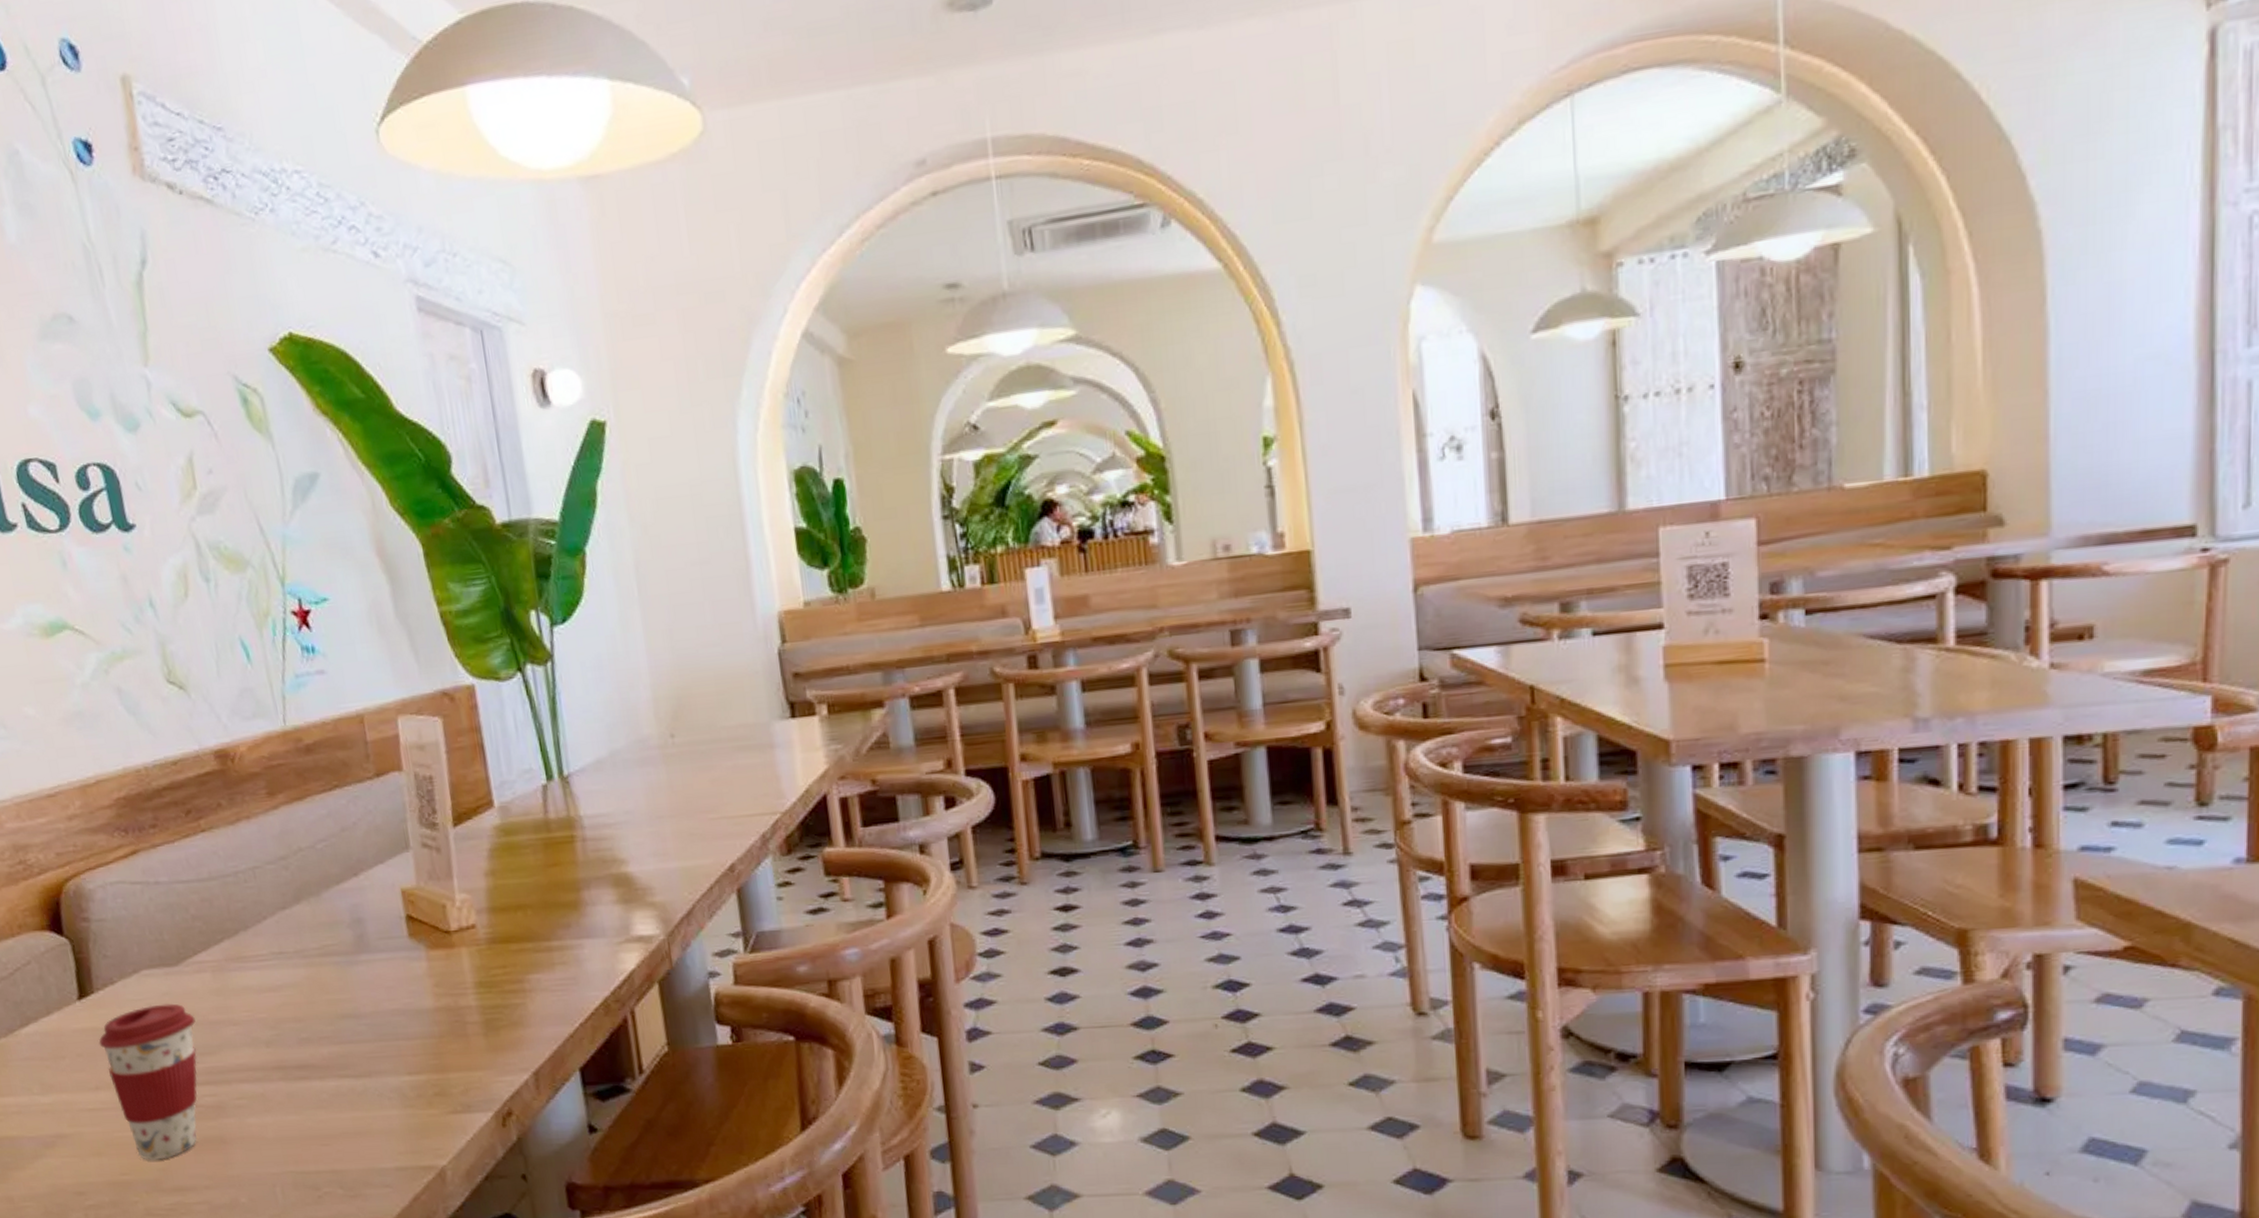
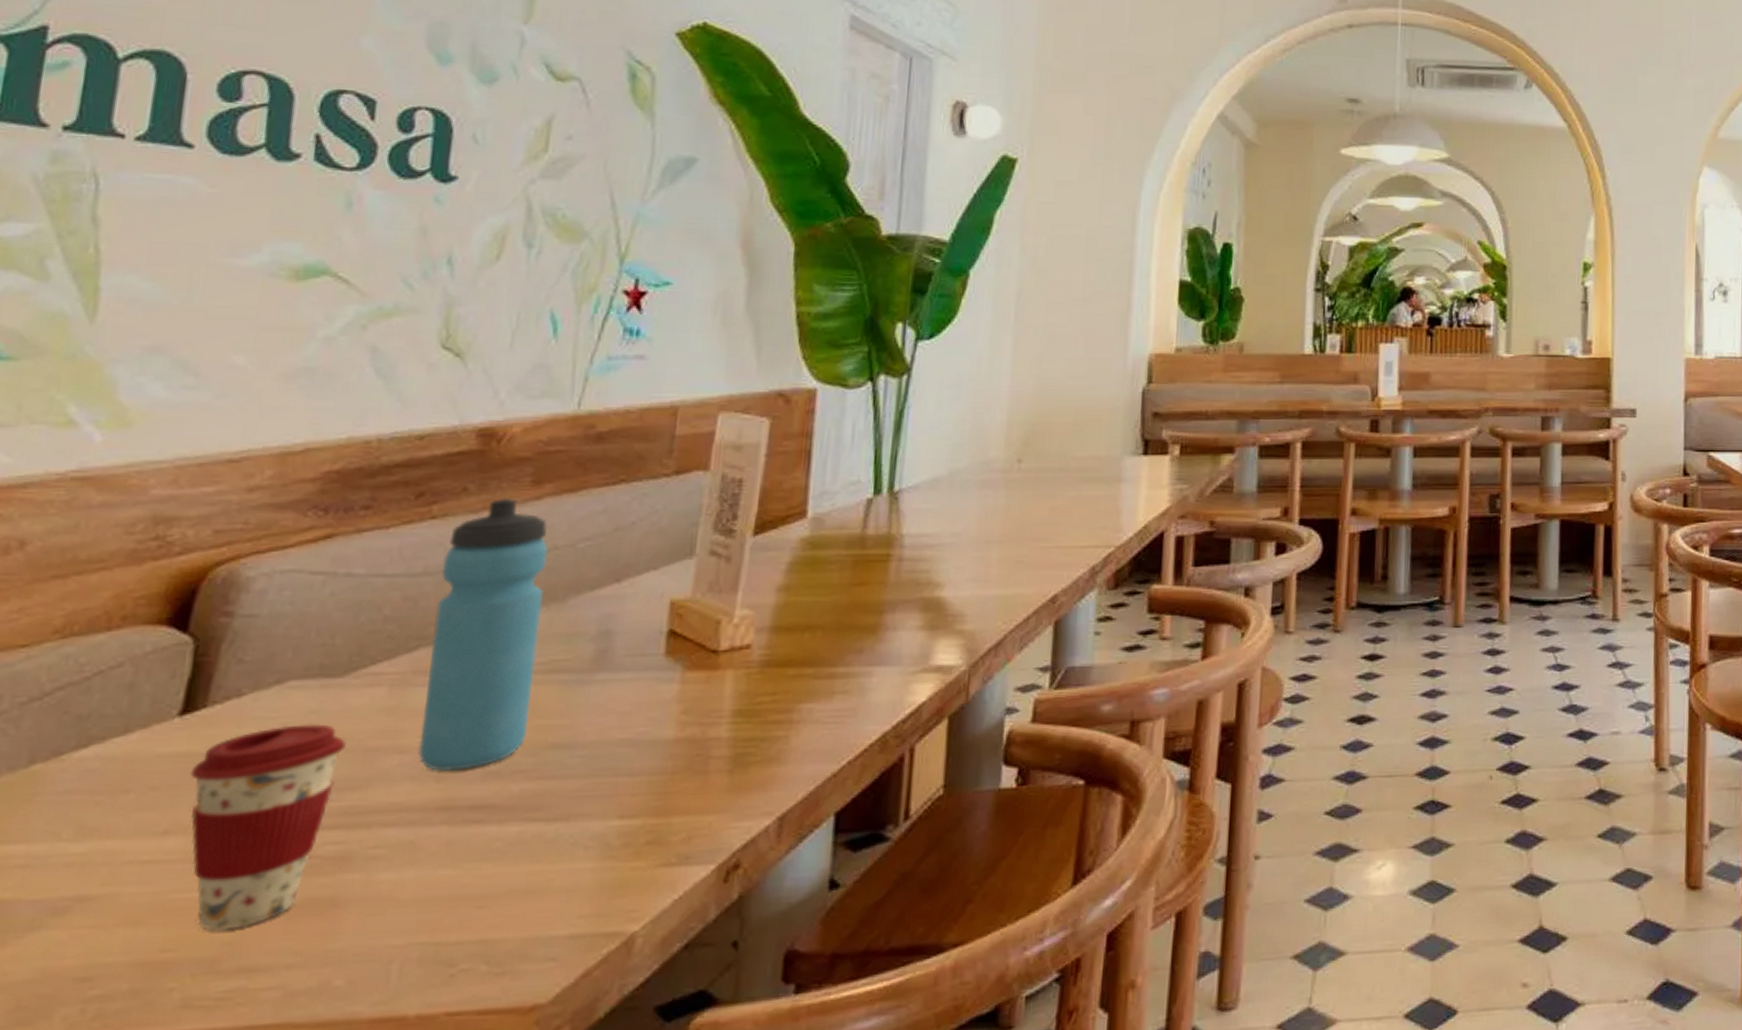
water bottle: none [220,808,321,1039] -> present [418,497,549,771]

